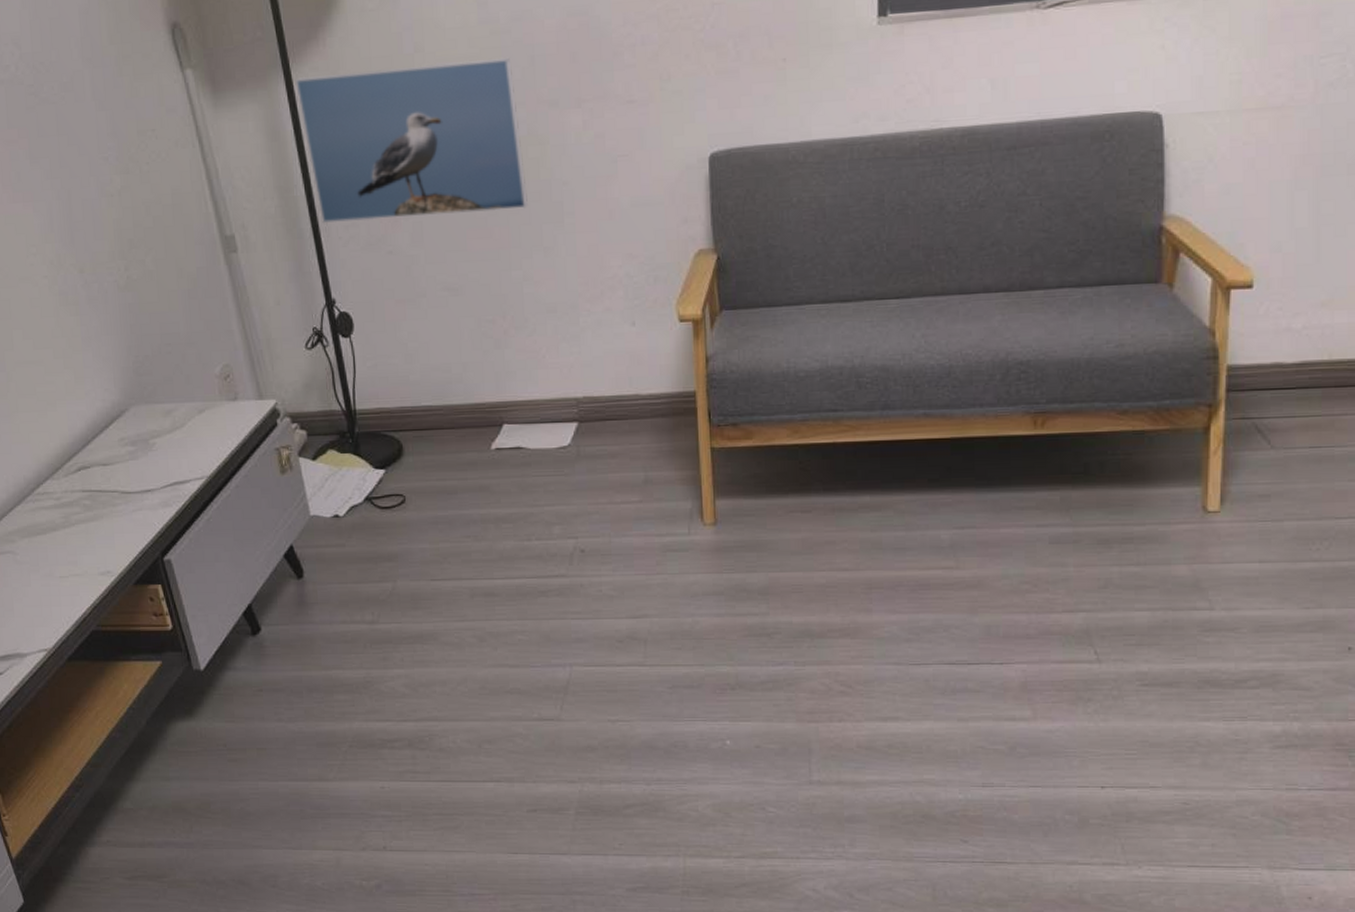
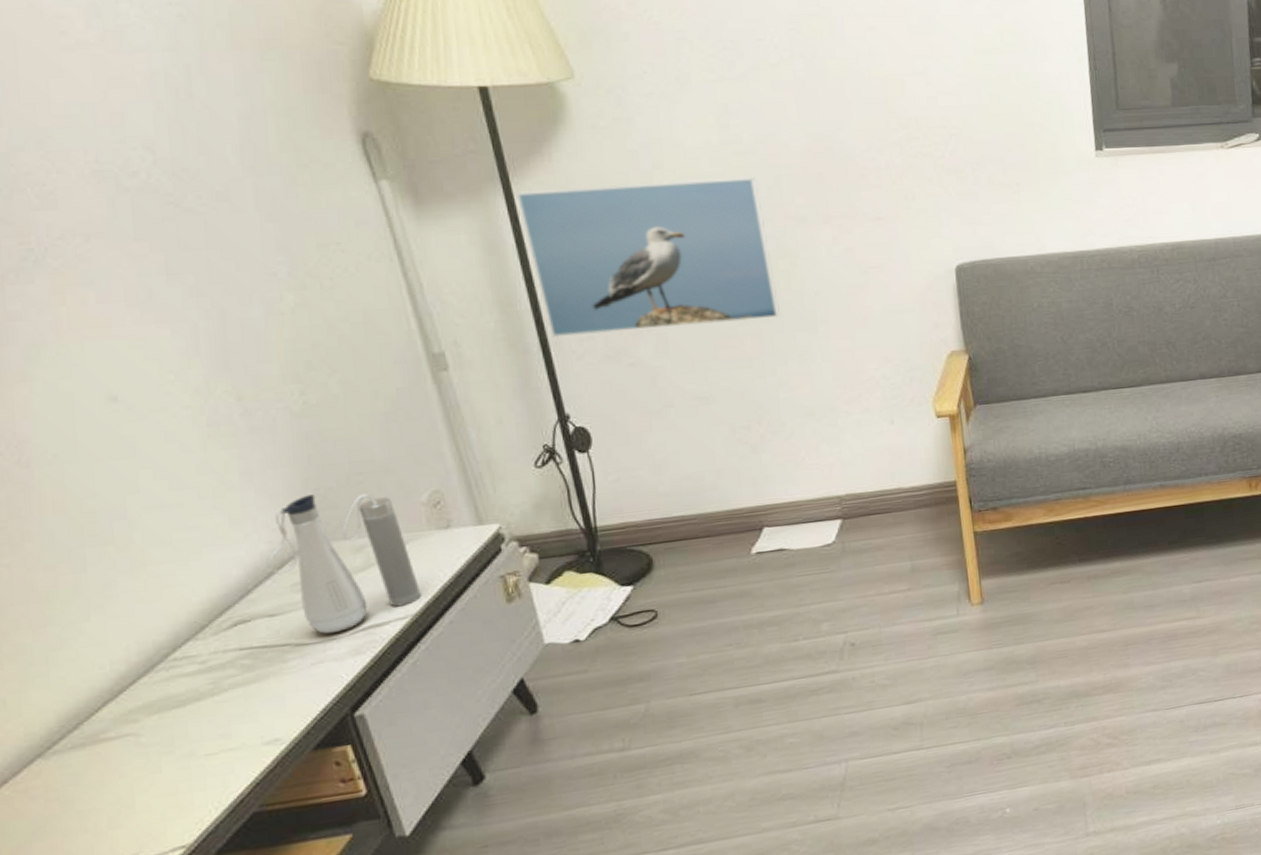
water bottle: none [101,361,215,485] -> present [267,493,422,634]

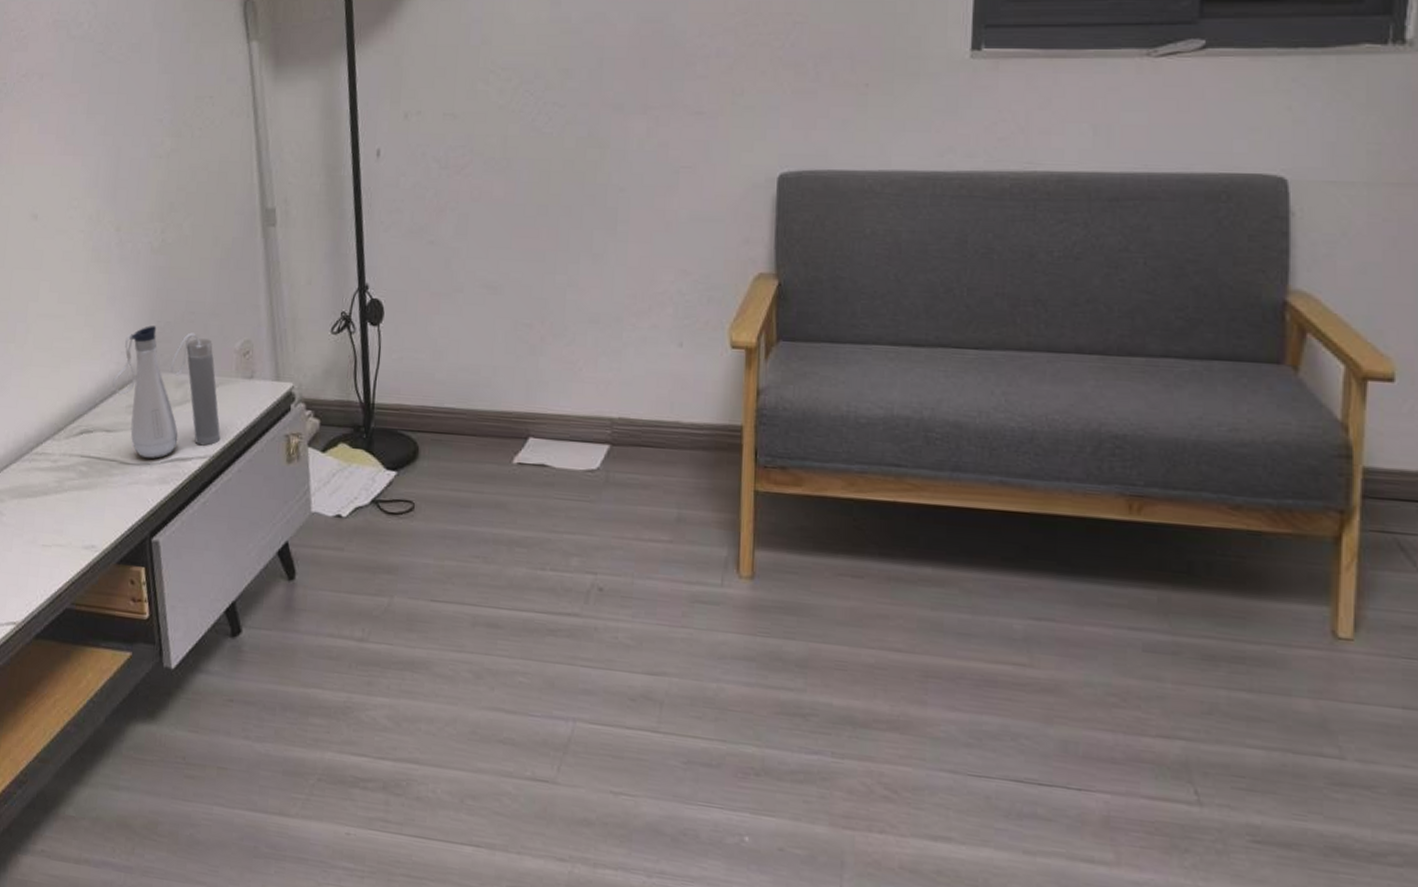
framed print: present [517,176,780,337] -> none [358,57,582,212]

